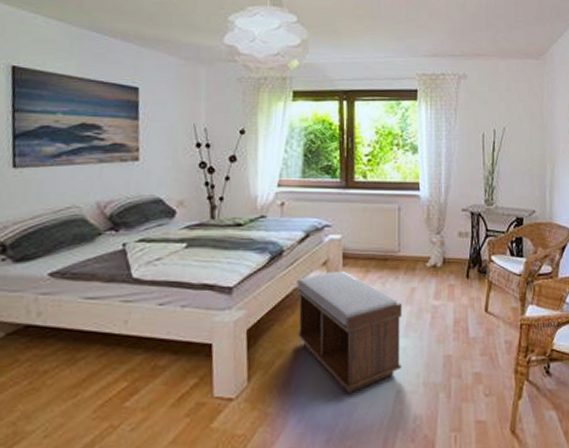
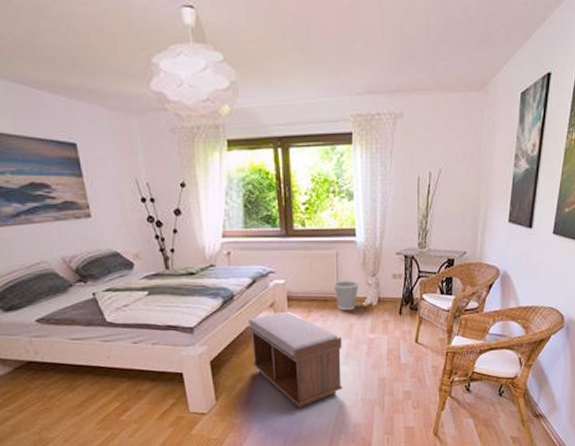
wastebasket: none [393,237,423,272] -> present [332,280,359,311]

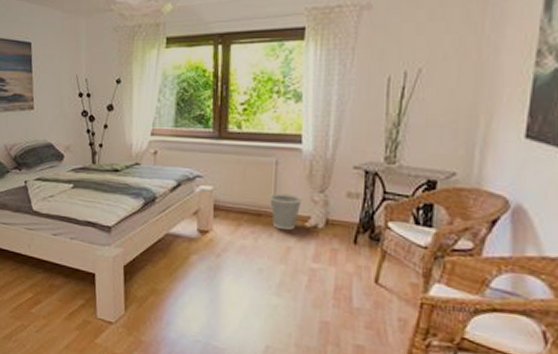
bench: present [249,311,343,408] -> none [168,221,275,339]

